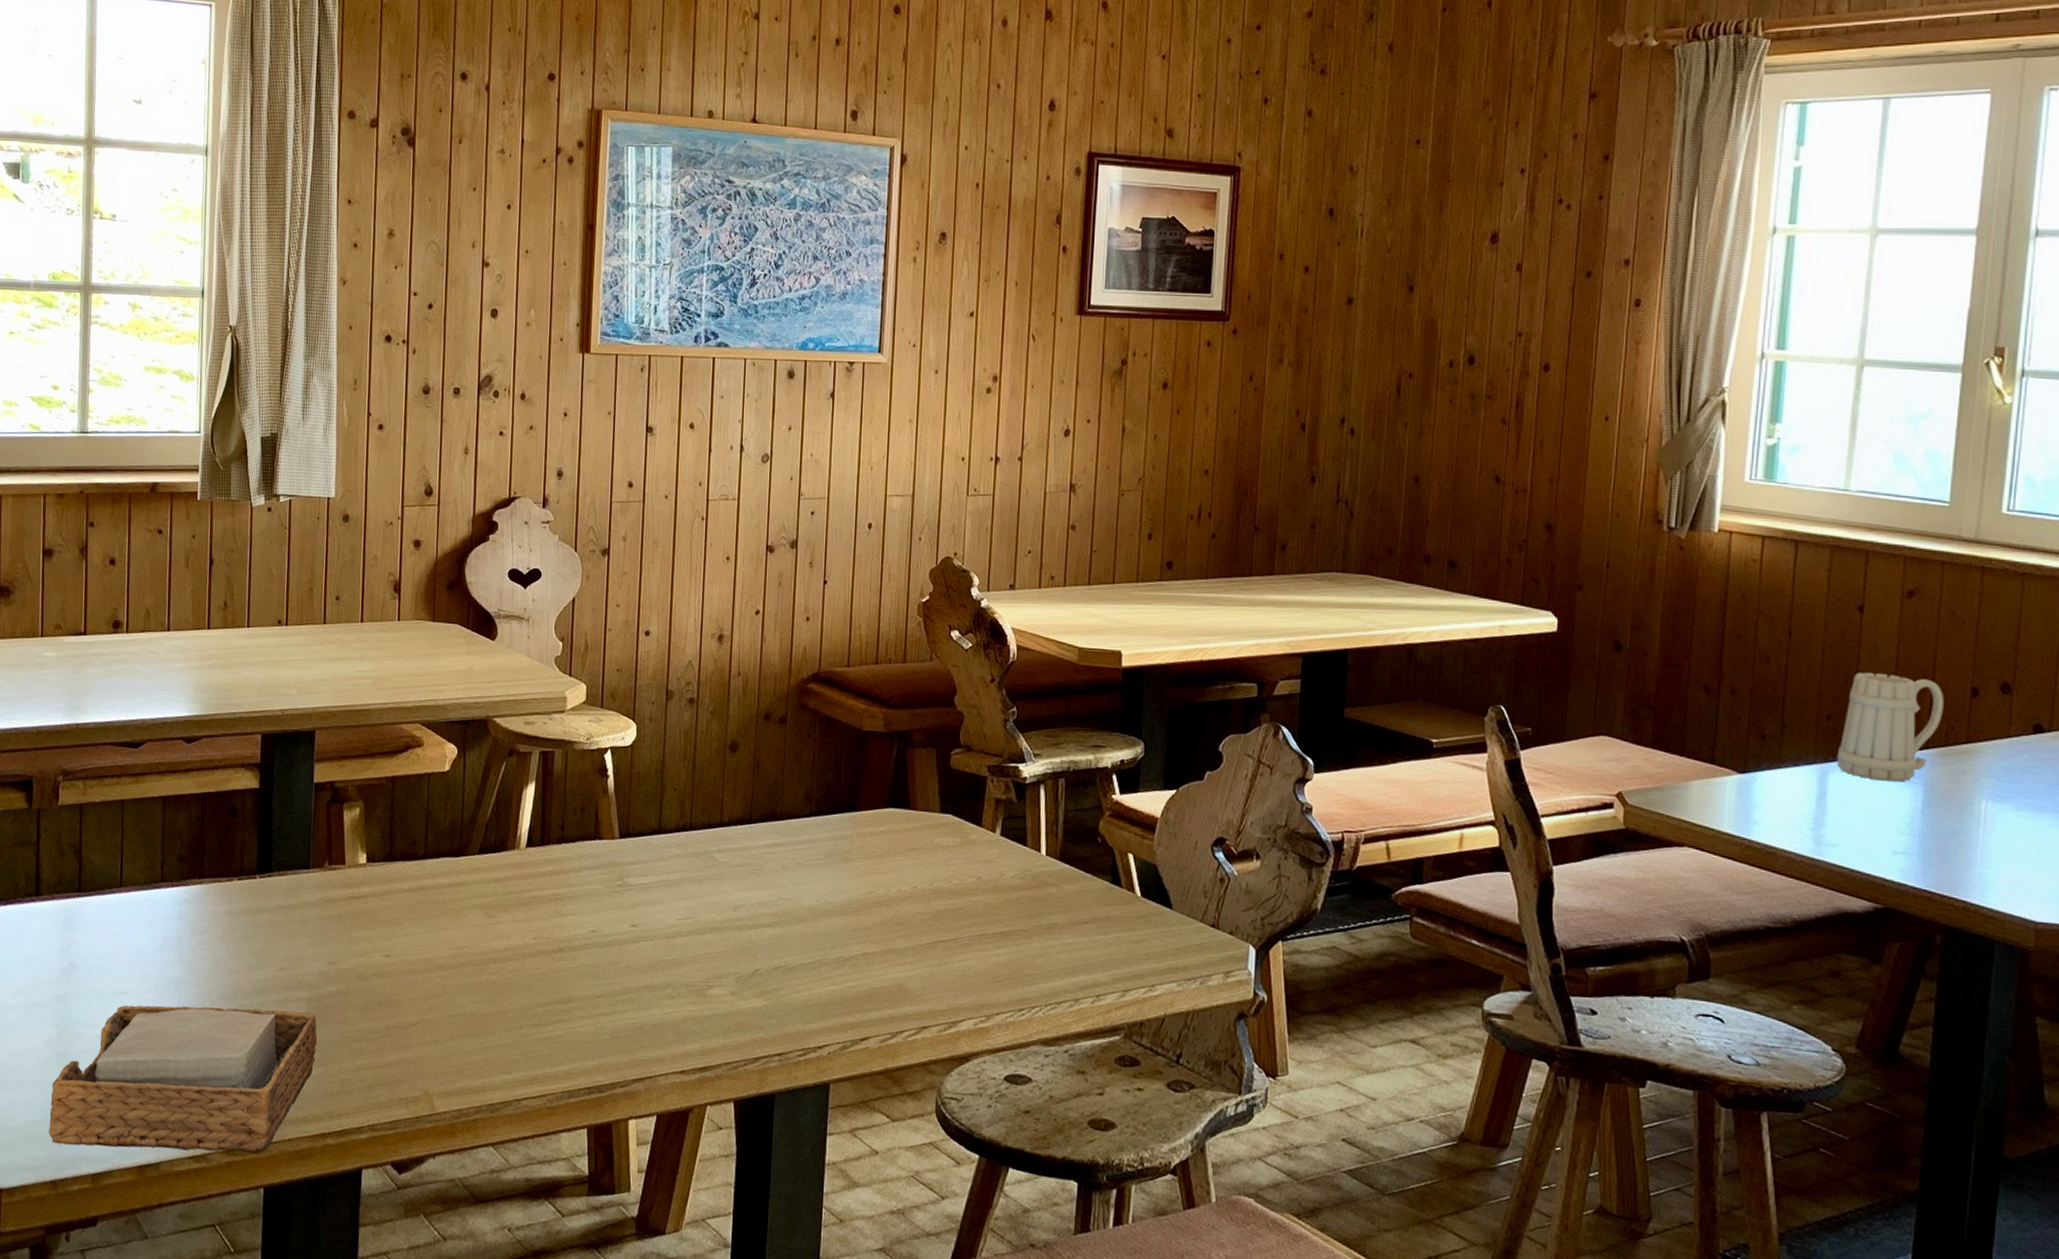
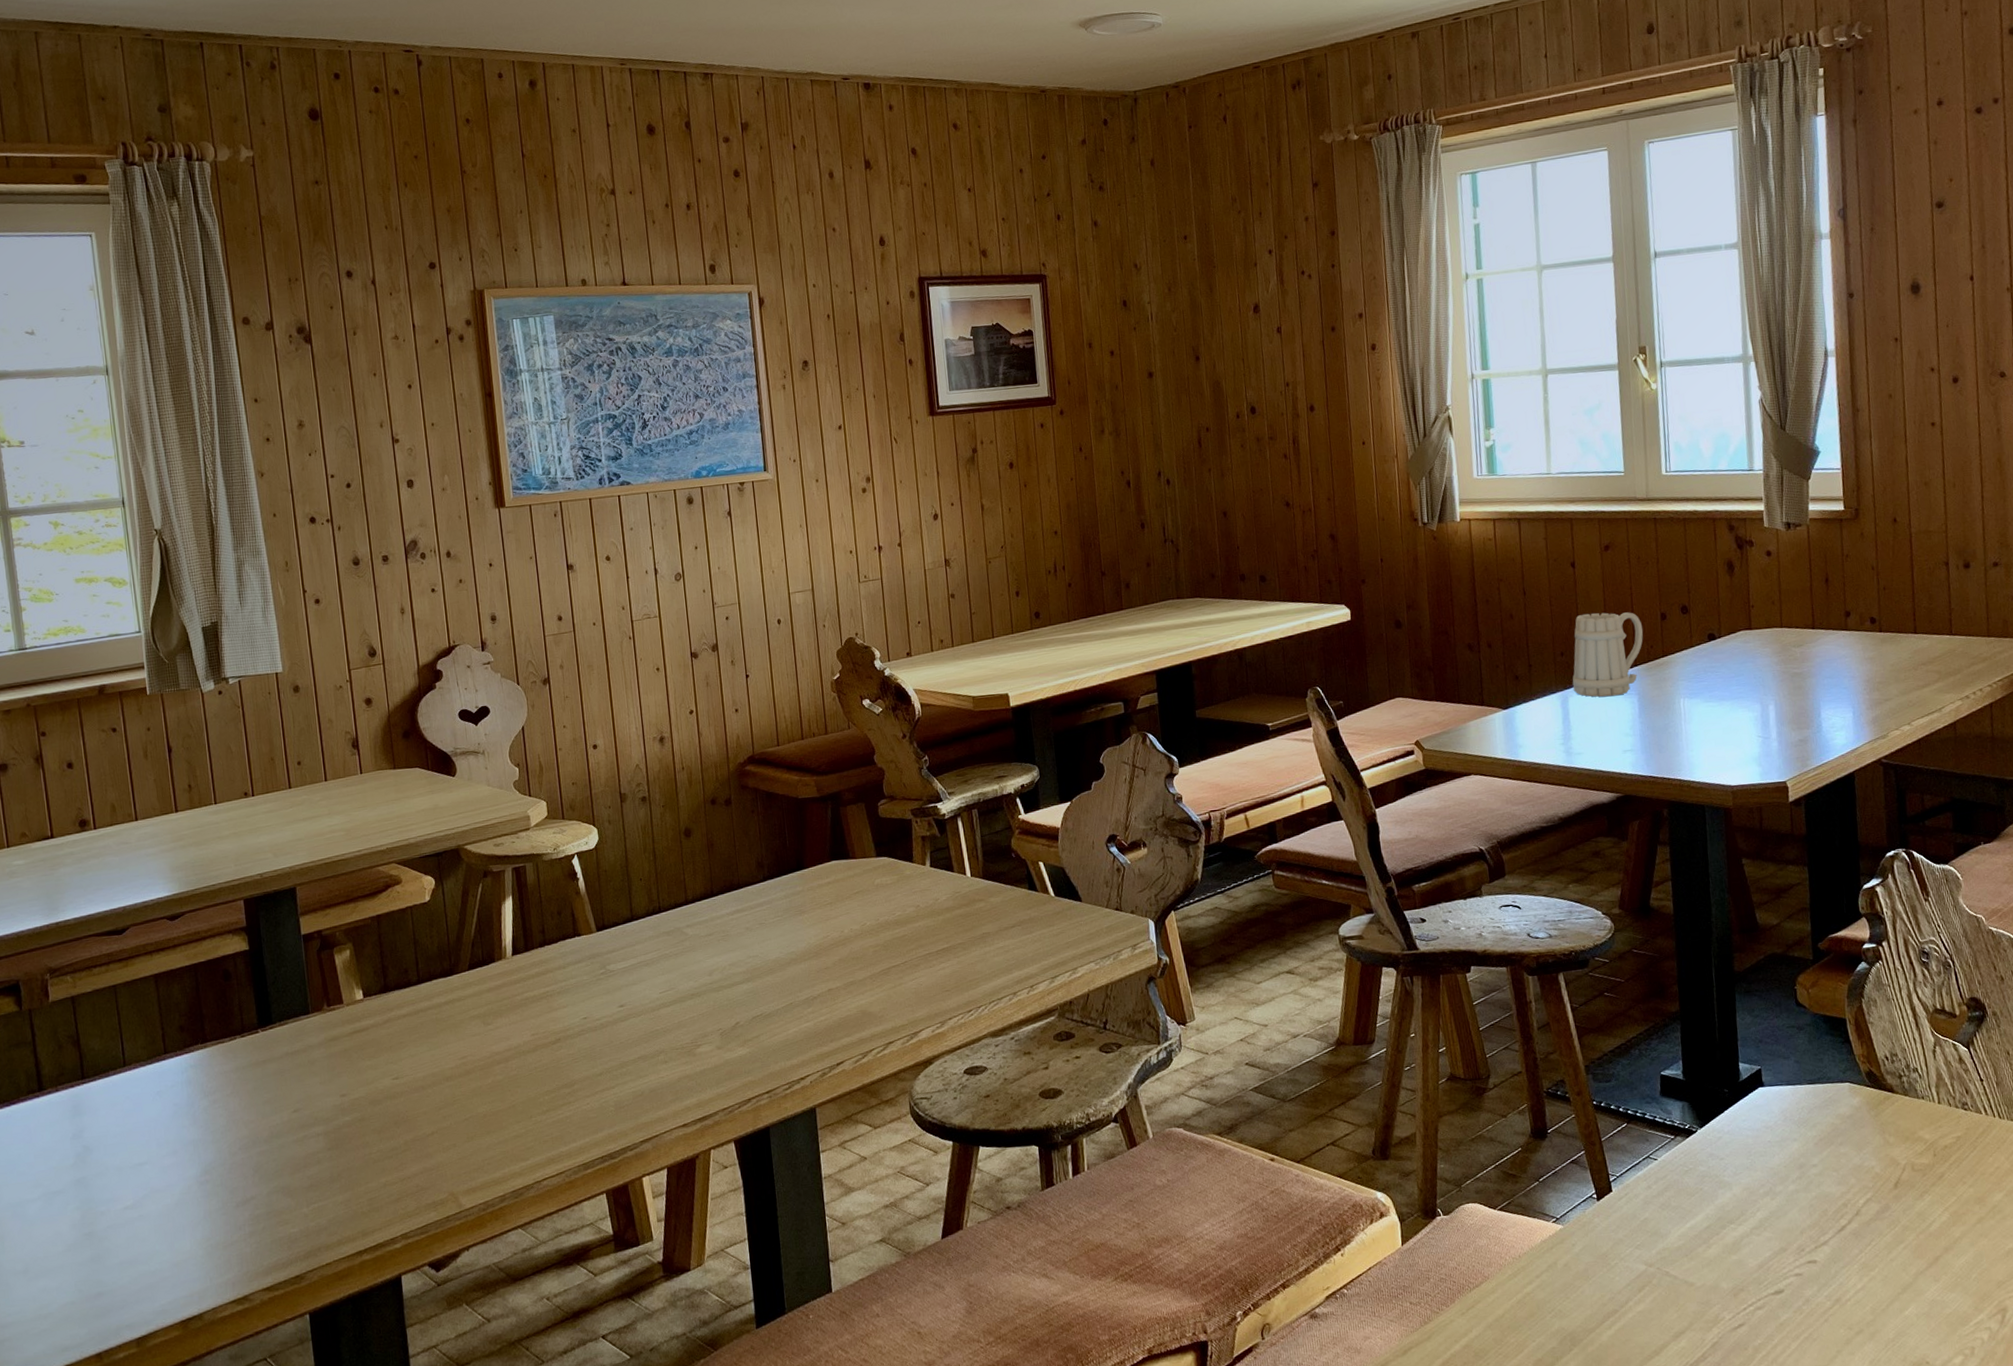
napkin holder: present [48,1005,318,1153] -> none [83,1144,342,1319]

